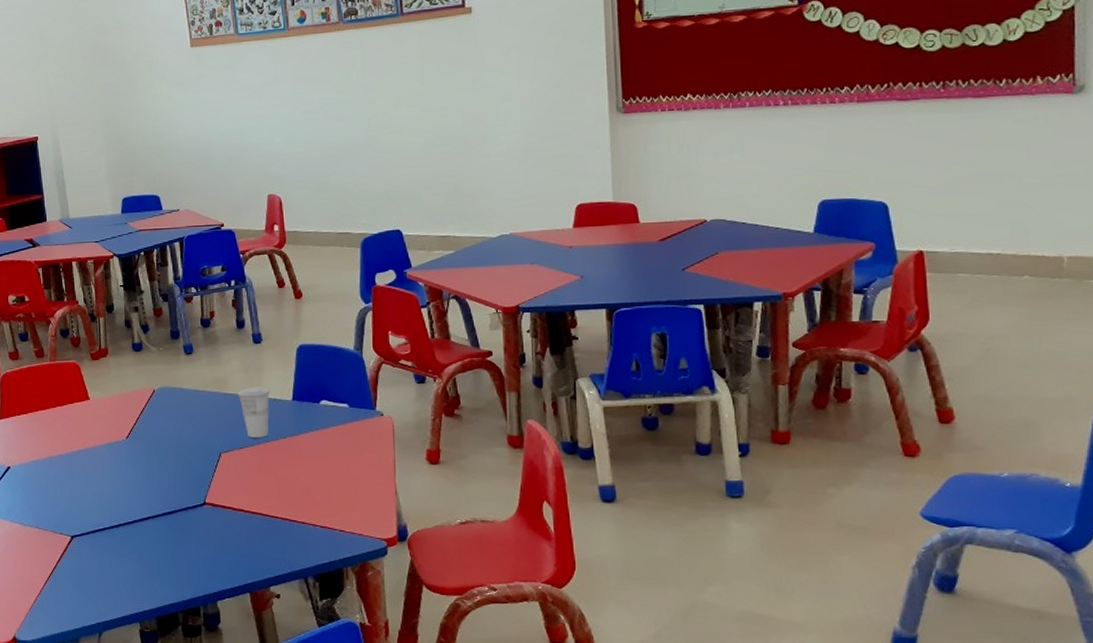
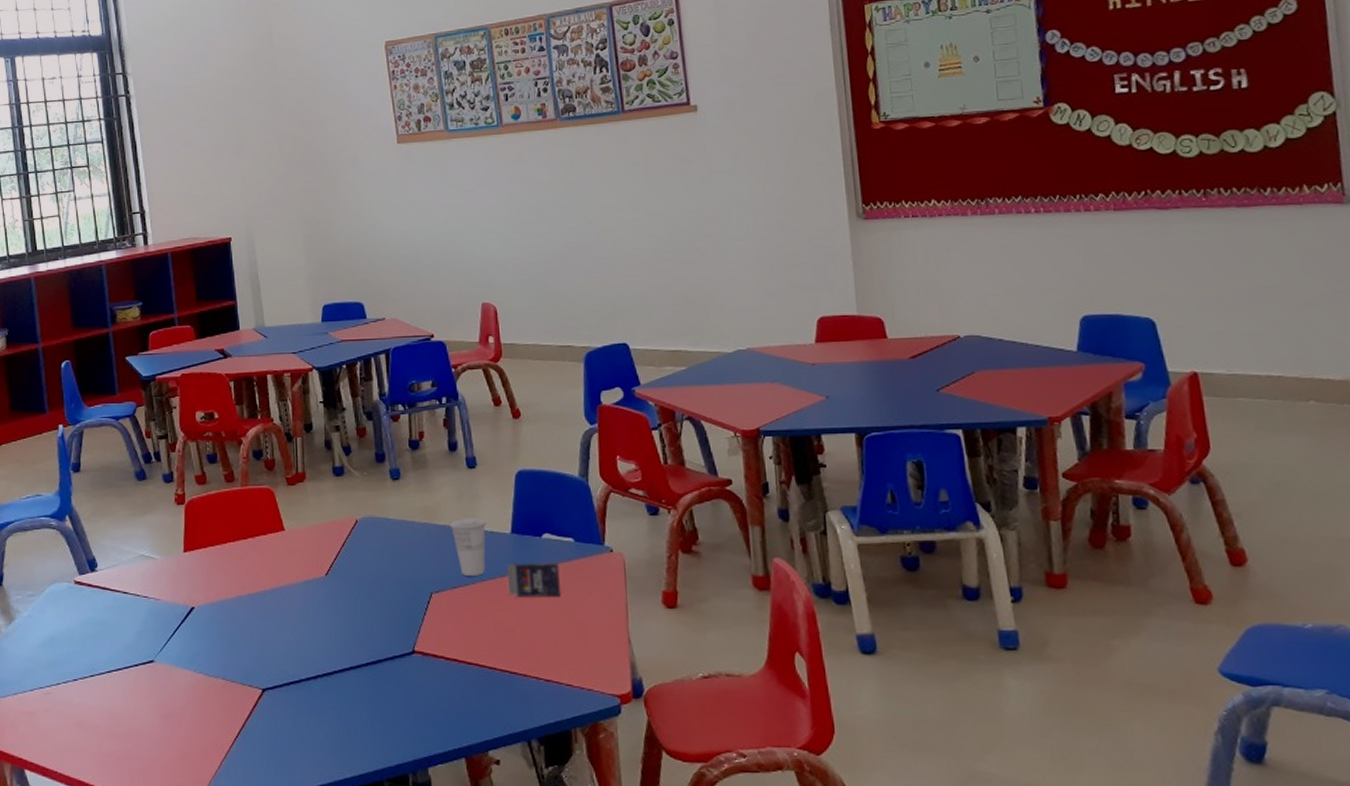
crayon box: none [287,425,336,457] -> present [506,562,561,598]

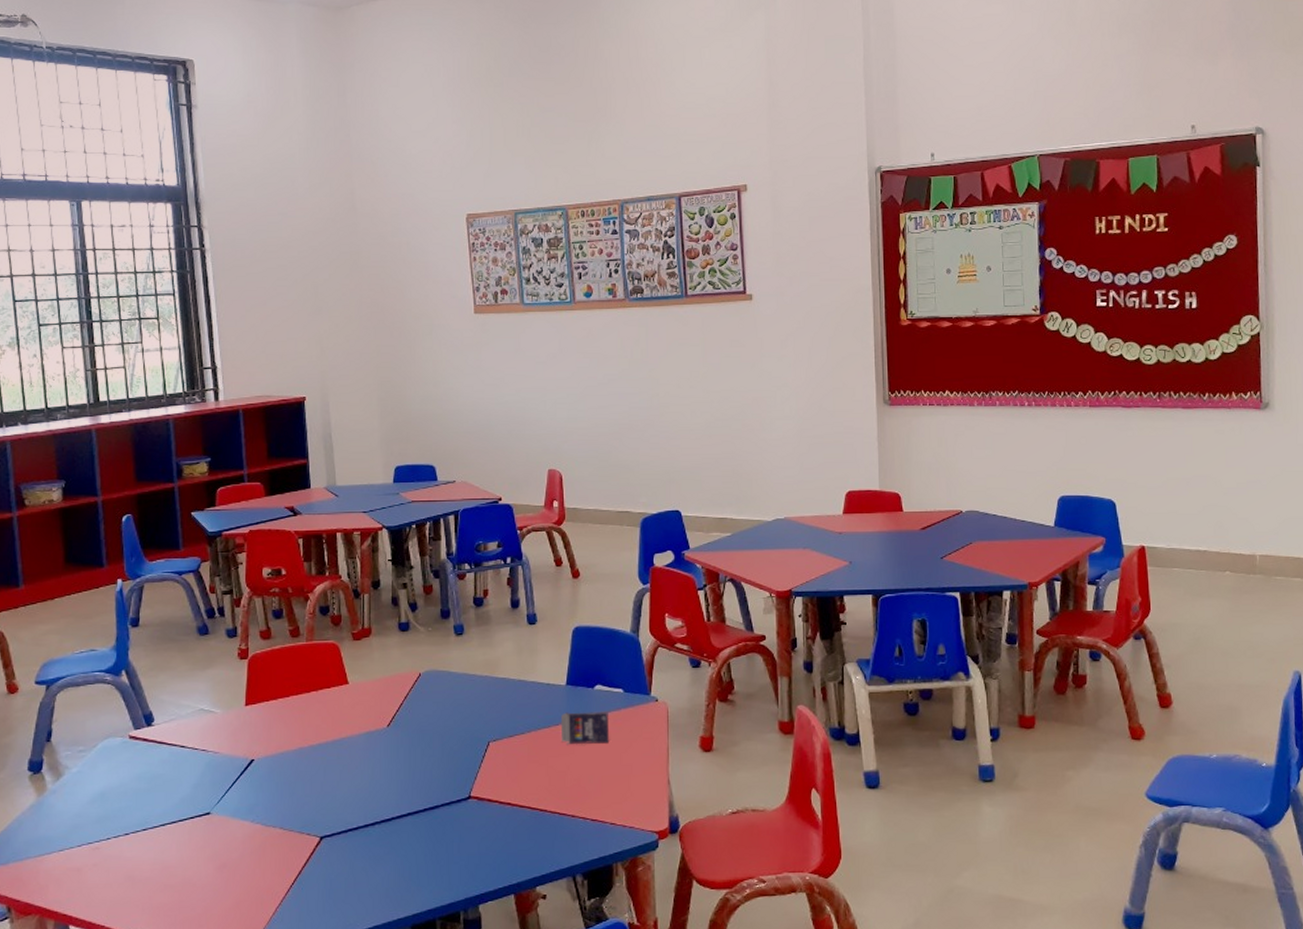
cup: present [449,517,487,576] -> none [509,670,544,725]

